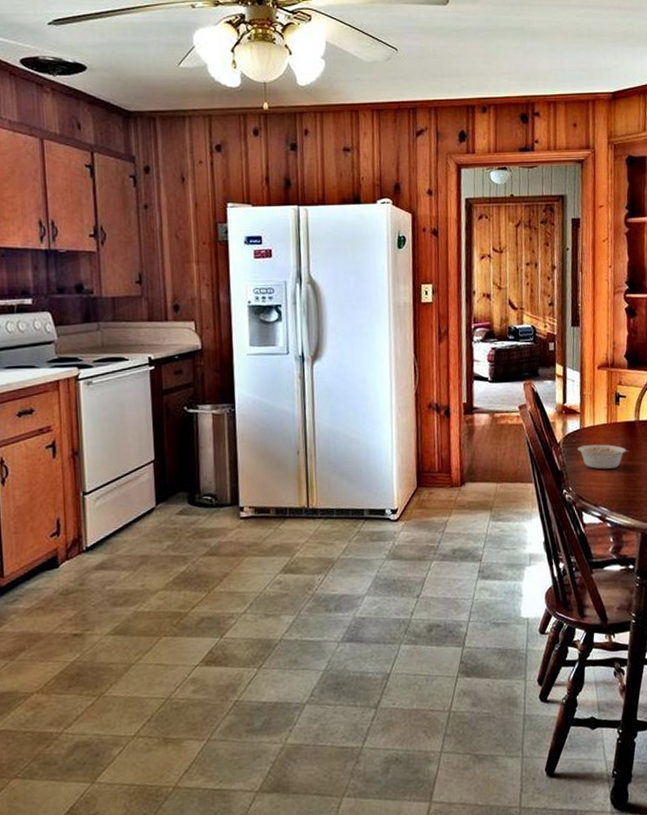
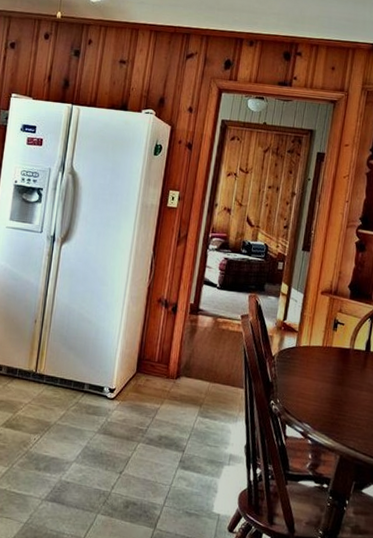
legume: present [578,444,630,470] -> none [291,362,340,390]

